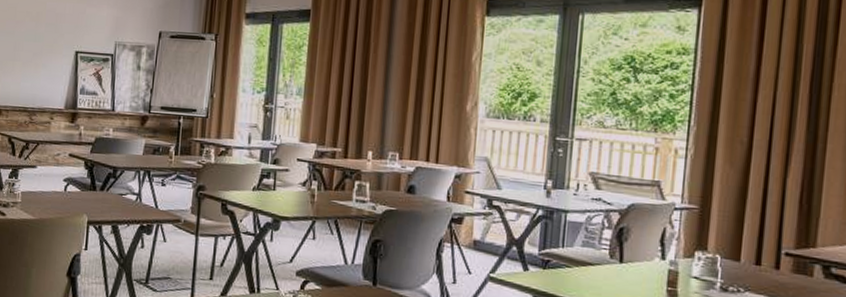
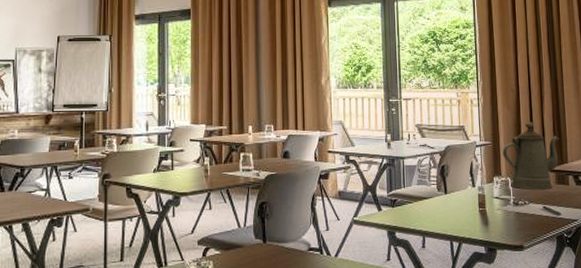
coffee pot: none [713,186,808,279] -> present [502,122,560,190]

